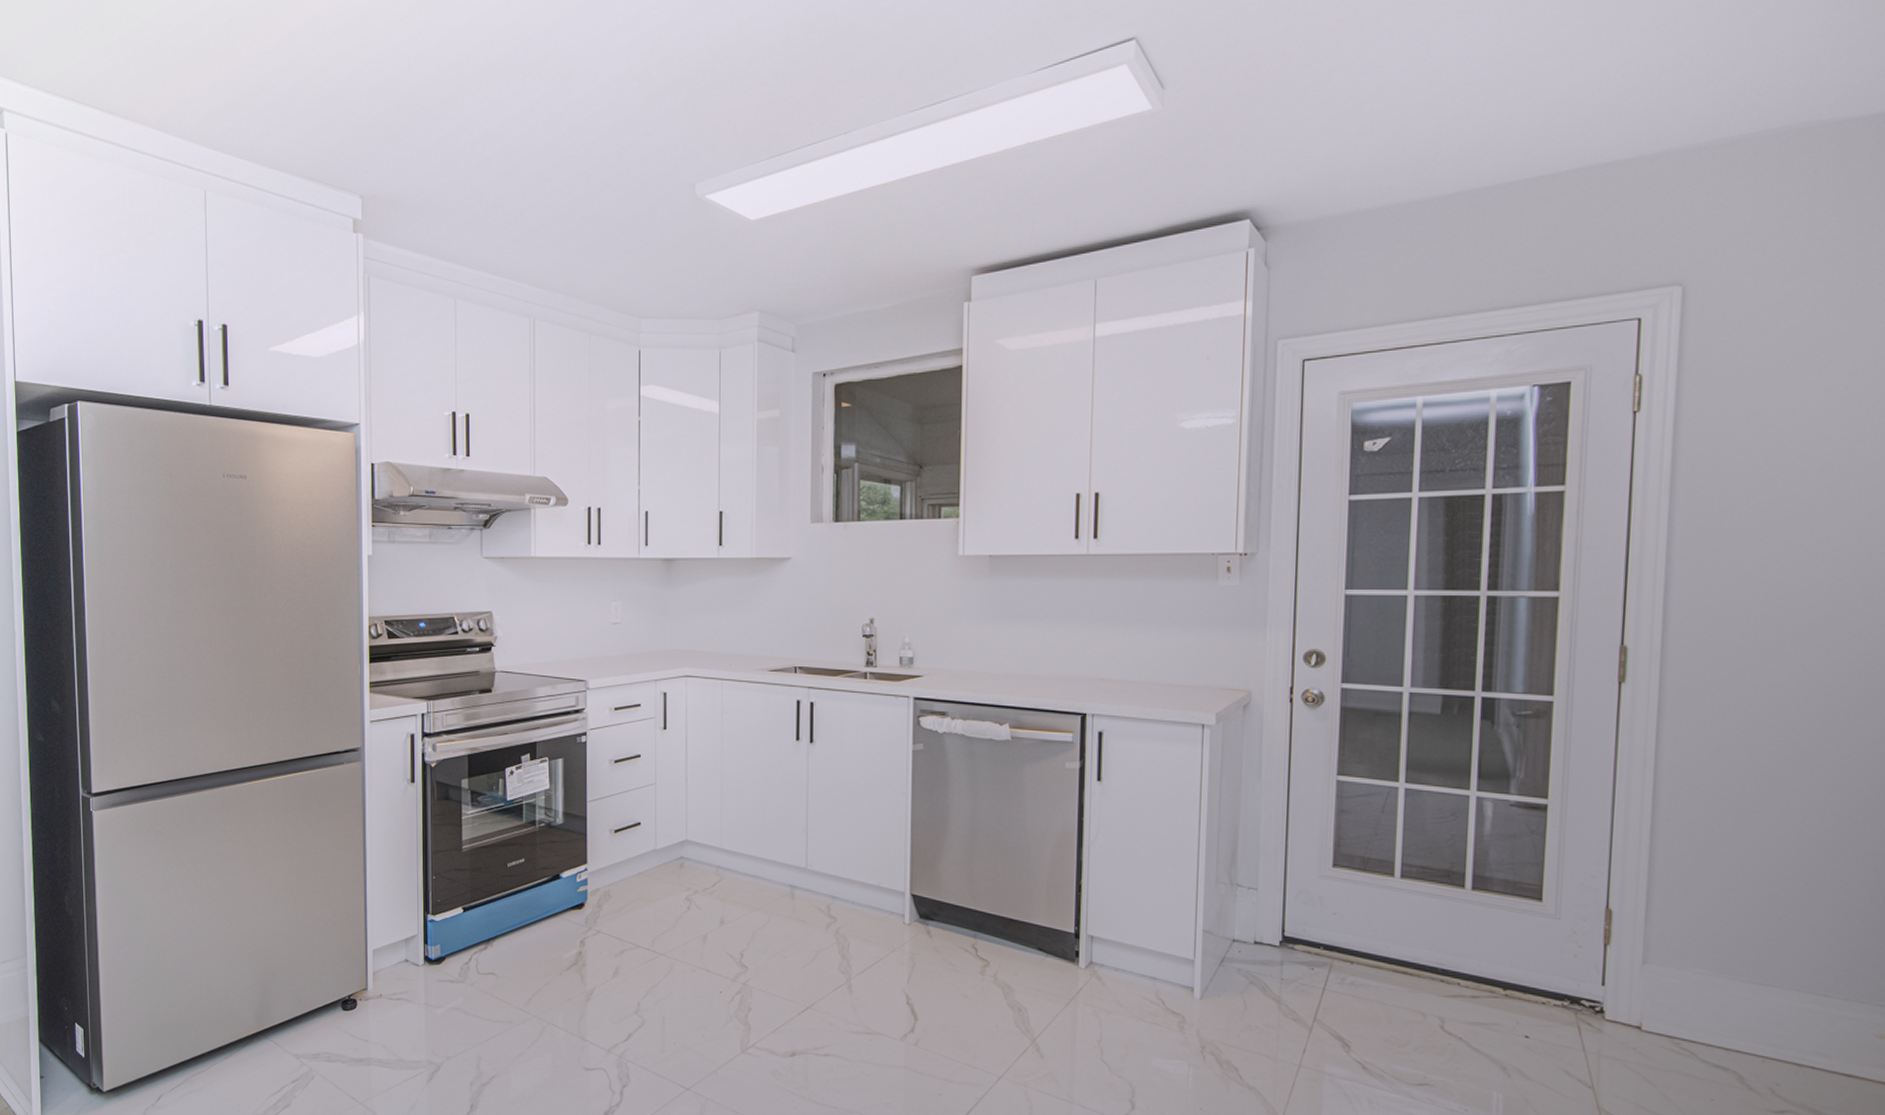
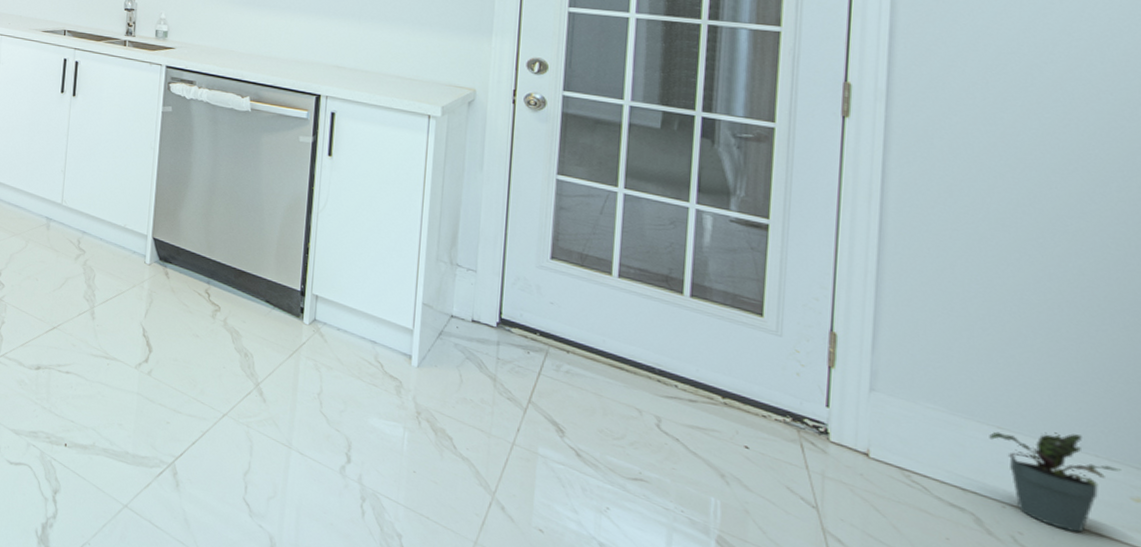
potted plant: none [1751,981,1868,1076] -> present [989,431,1121,533]

